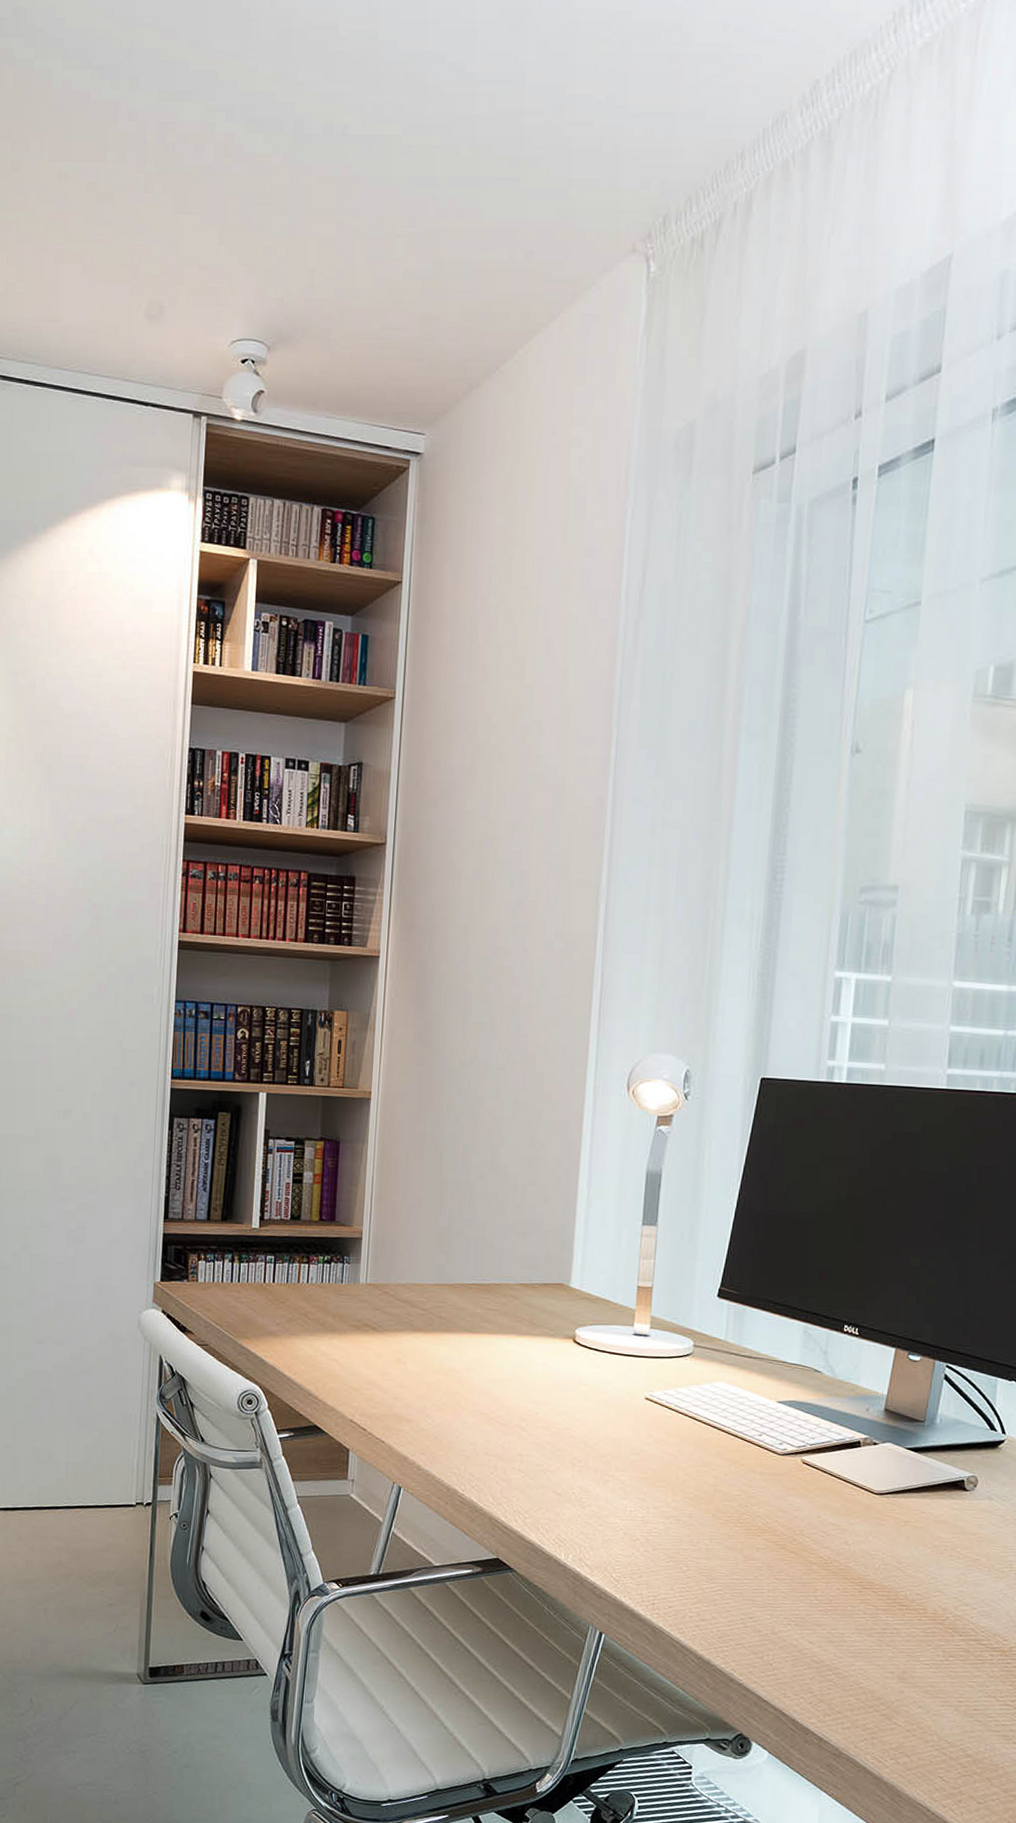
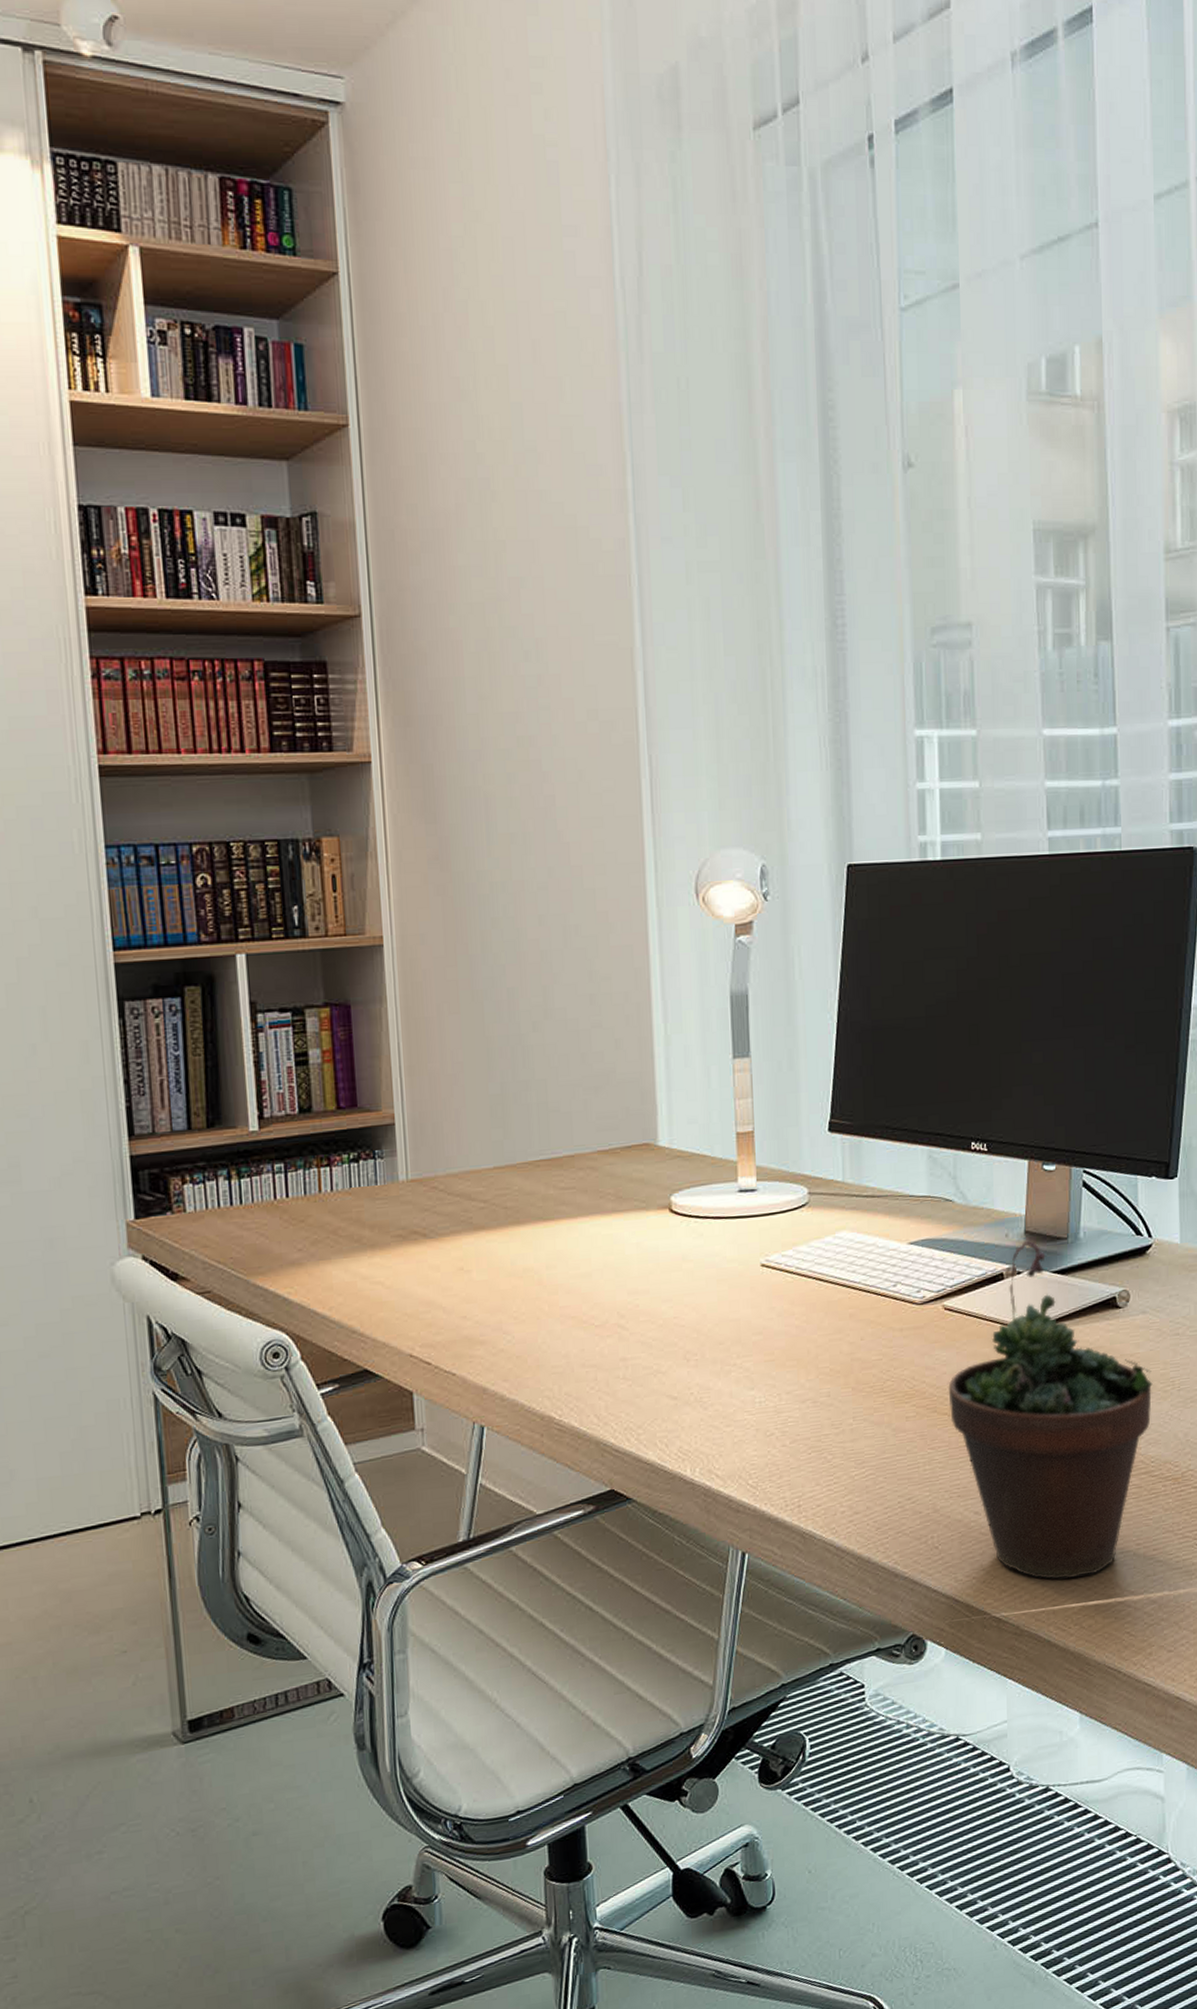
succulent plant: none [796,1417,991,1719] -> present [948,1240,1153,1580]

